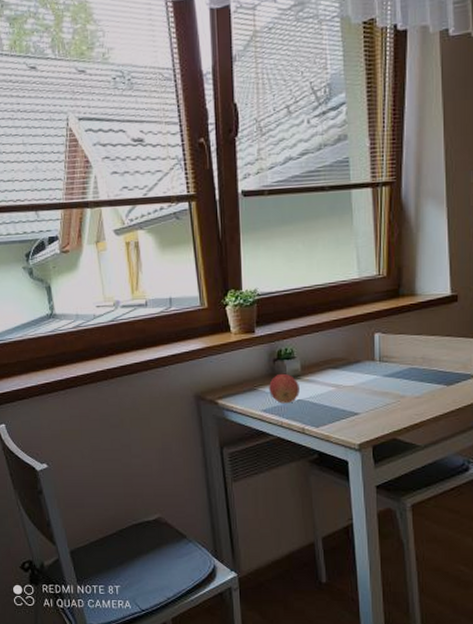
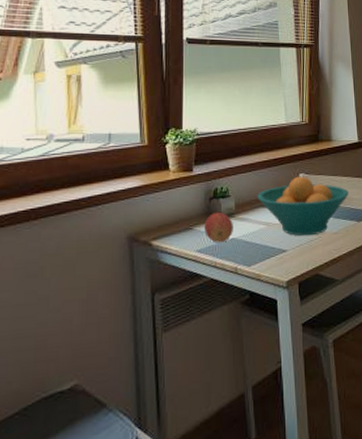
fruit bowl: none [325,335,436,400] -> present [257,176,349,236]

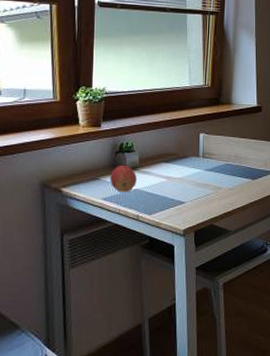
fruit bowl: present [257,176,349,236] -> none [159,135,245,191]

